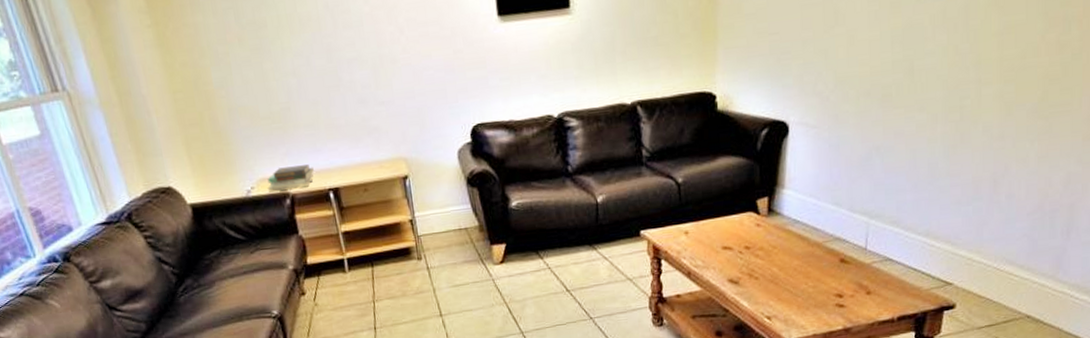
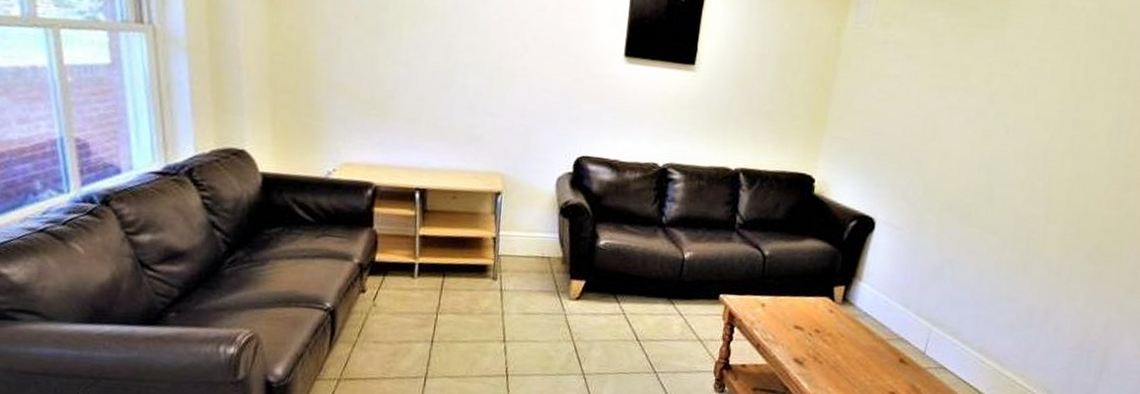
books: present [267,164,314,193] -> none [350,155,405,182]

